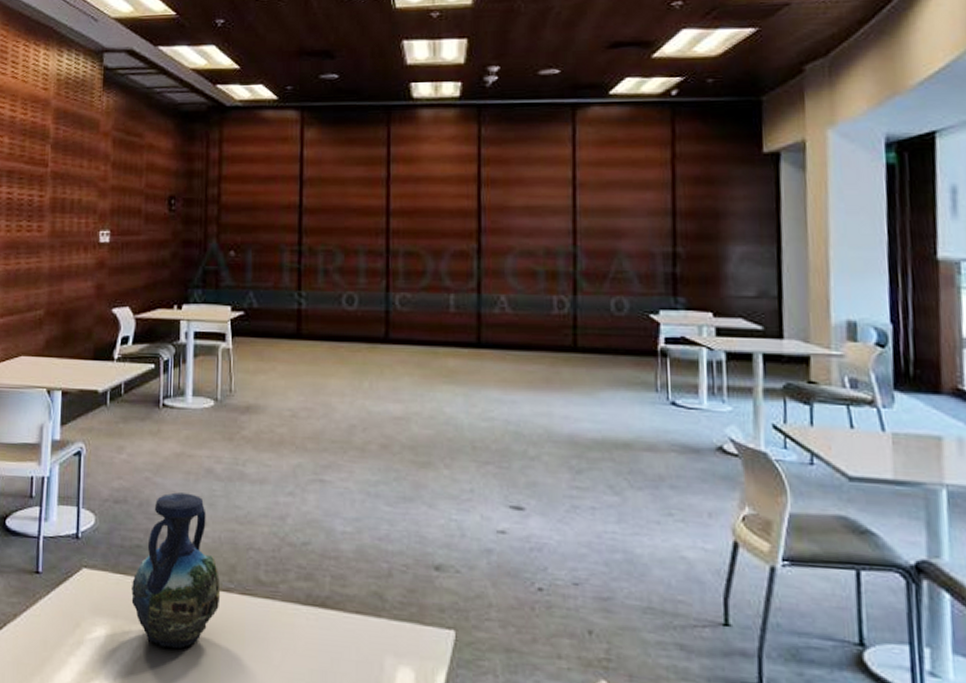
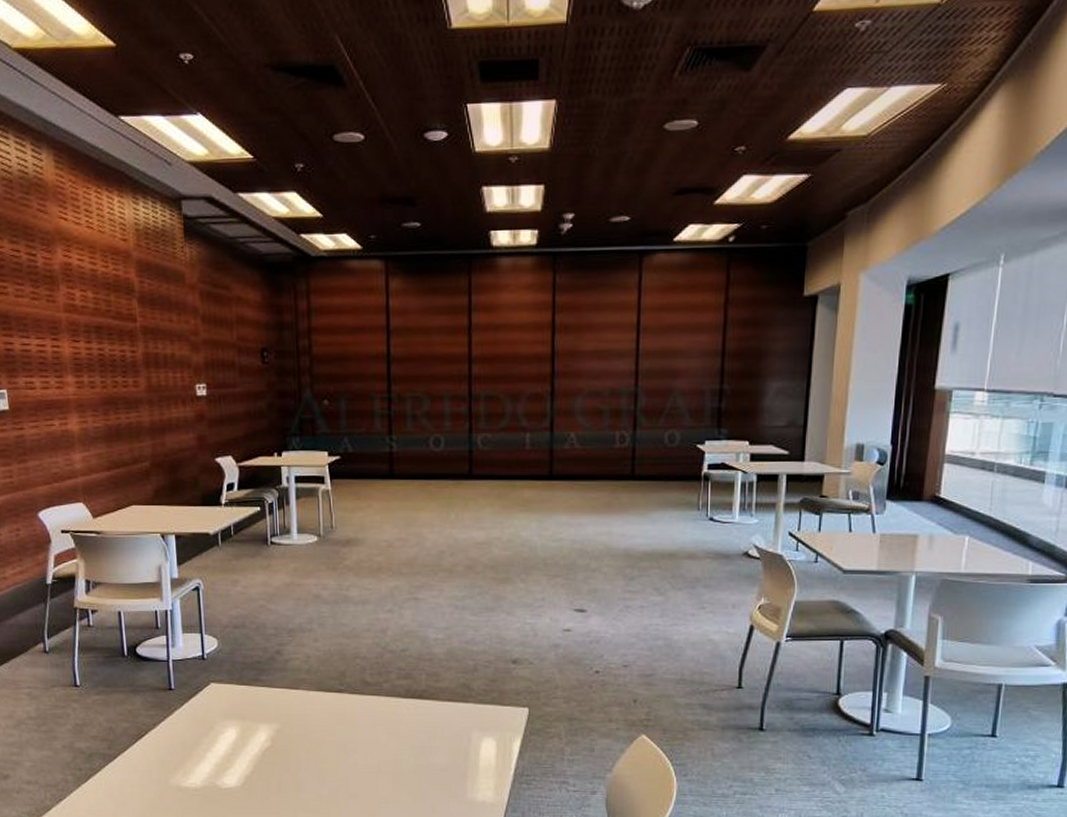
vase: present [131,492,221,649] -> none [255,616,333,740]

